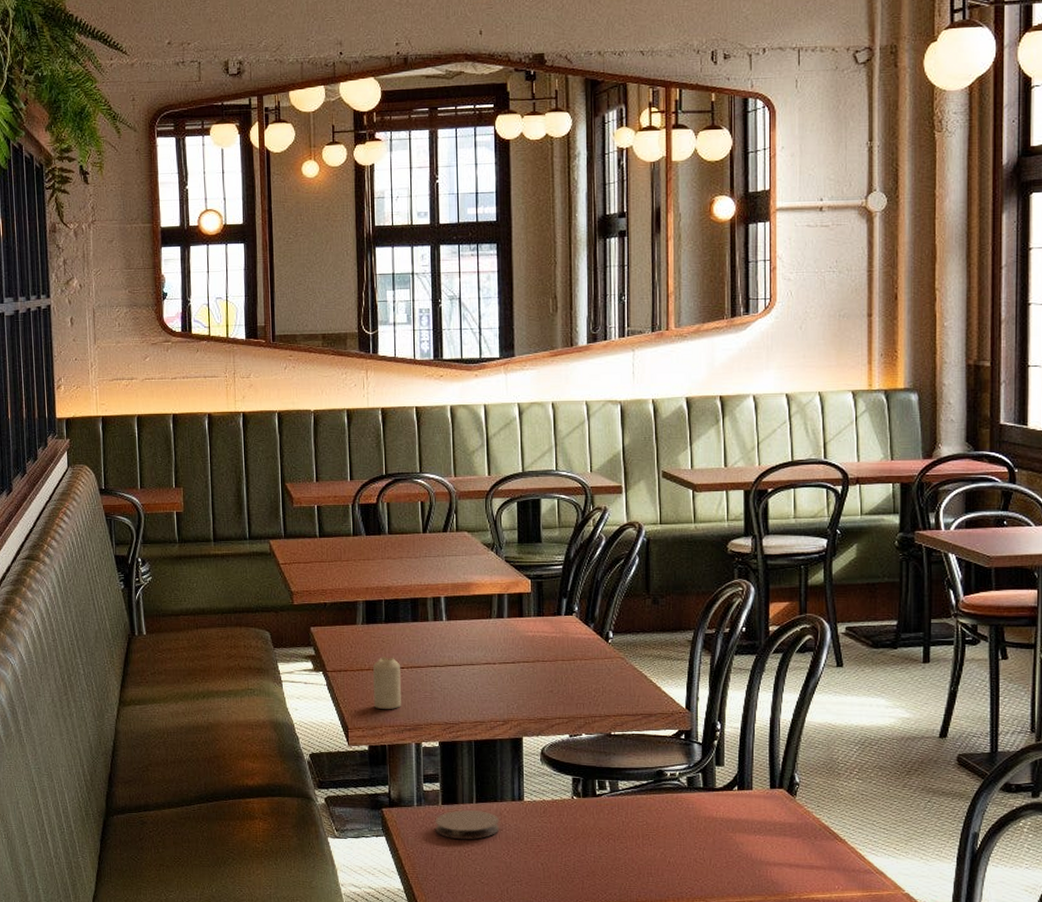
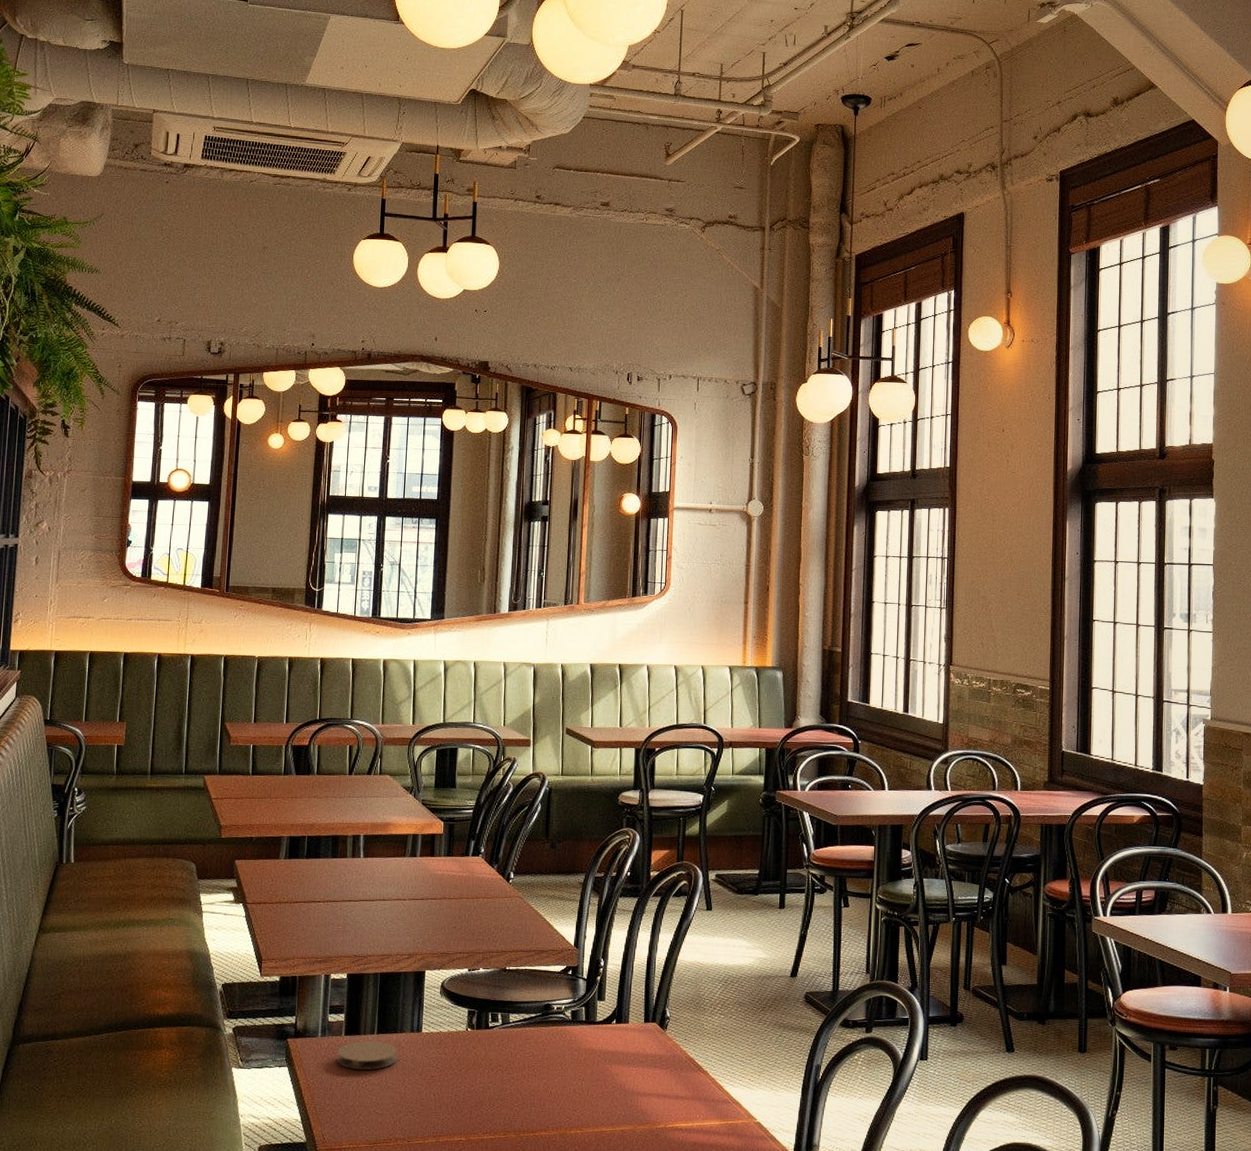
candle: present [373,657,401,709] -> none [289,890,317,941]

